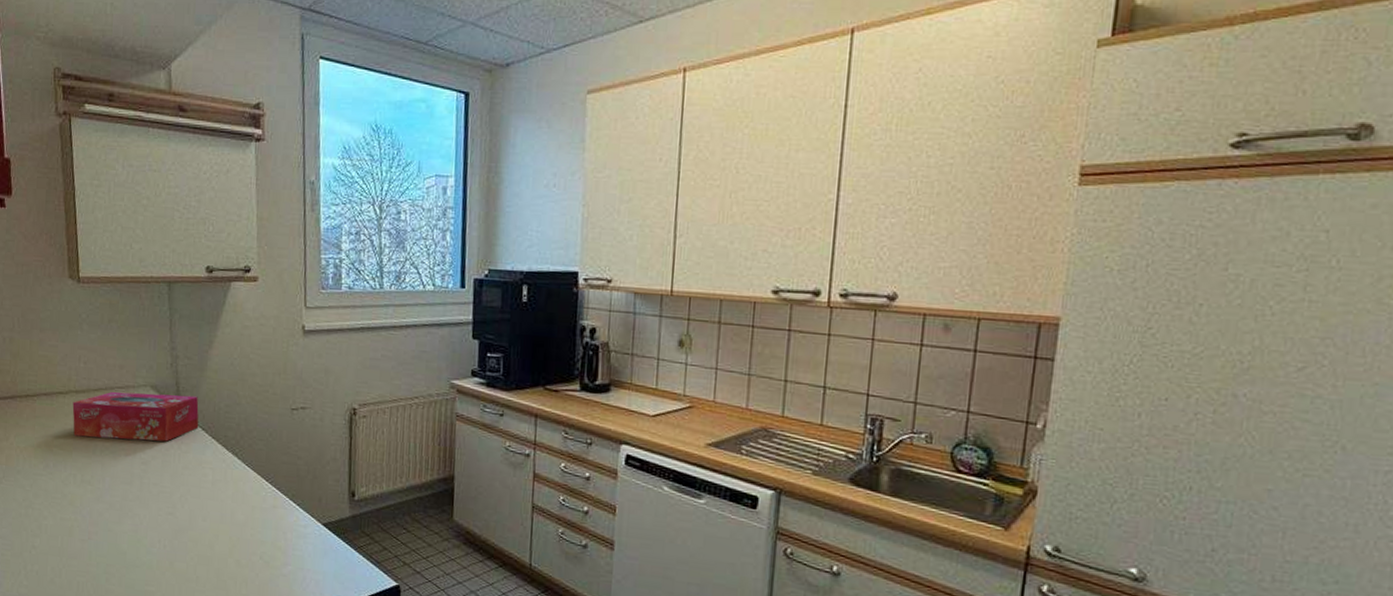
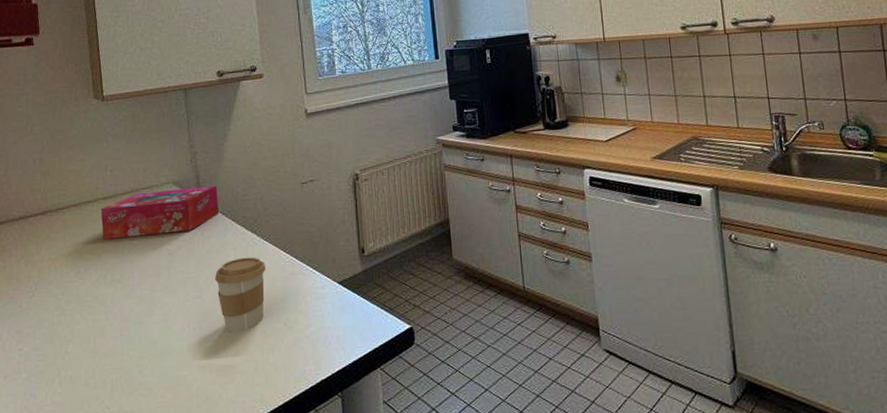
coffee cup: none [190,479,245,558] -> present [215,257,265,334]

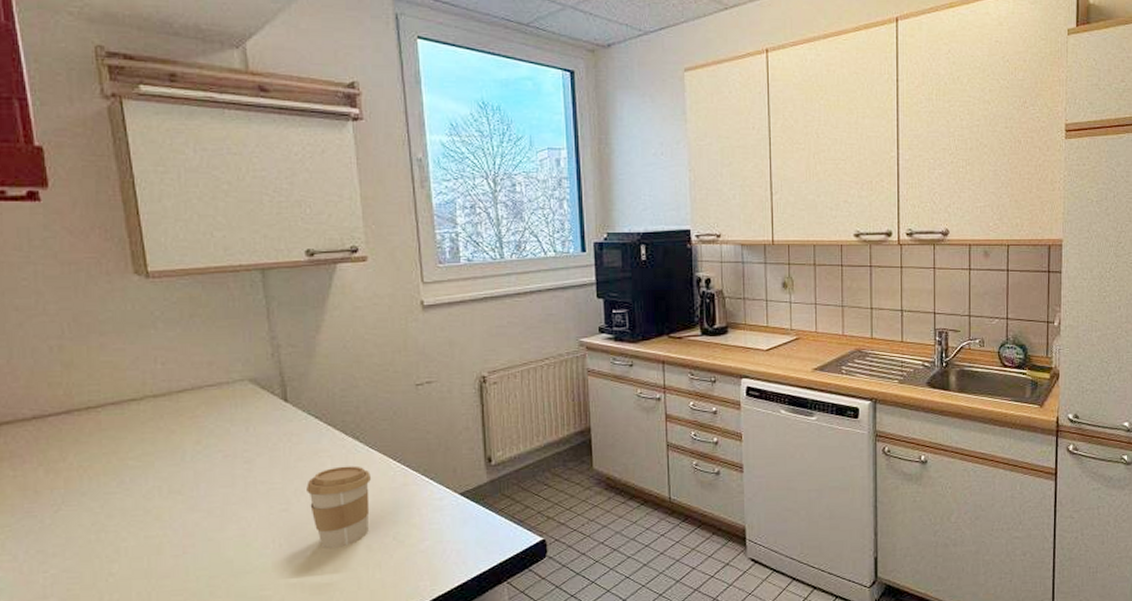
tissue box: present [101,185,219,240] -> none [150,384,311,444]

